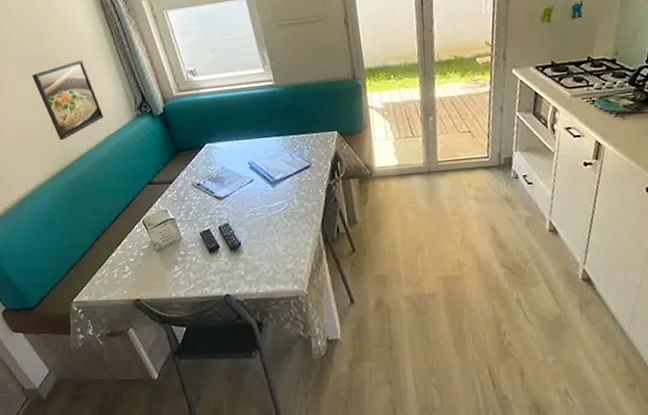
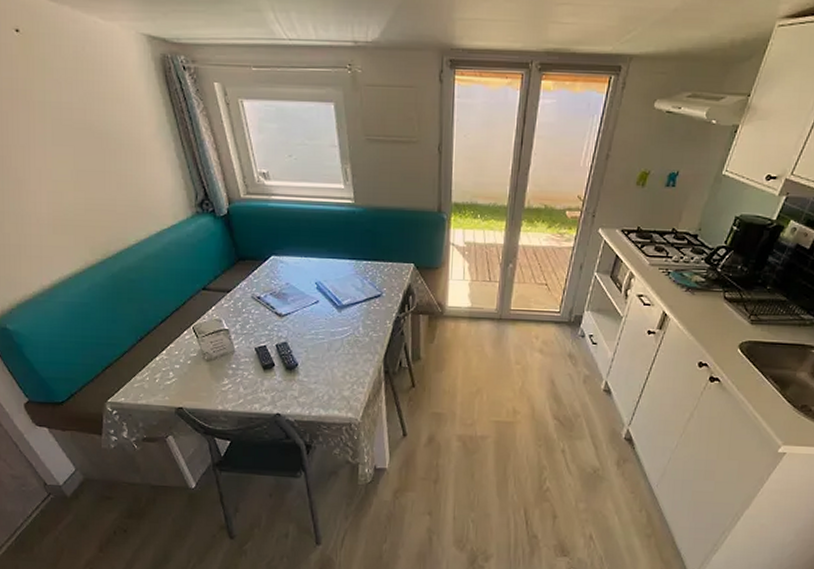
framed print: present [32,61,104,141] -> none [75,139,158,227]

